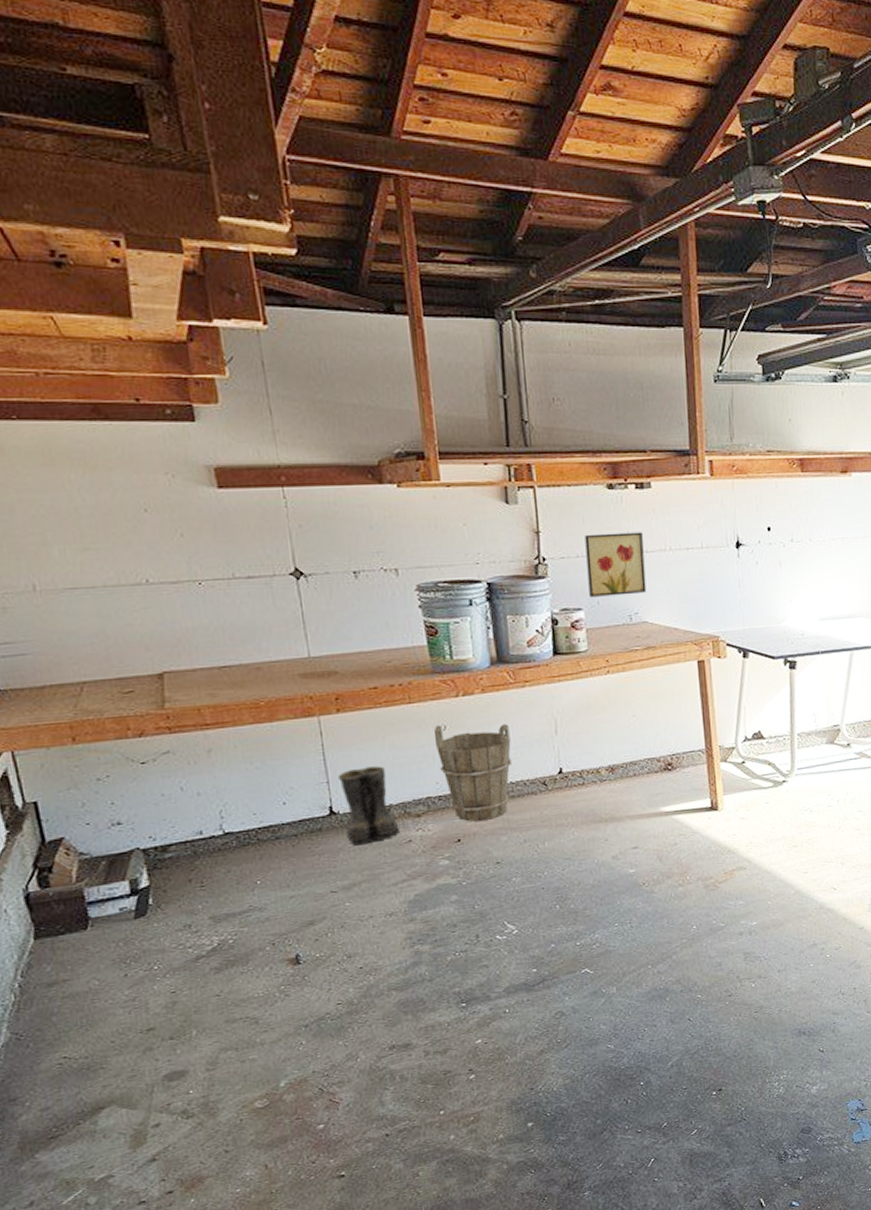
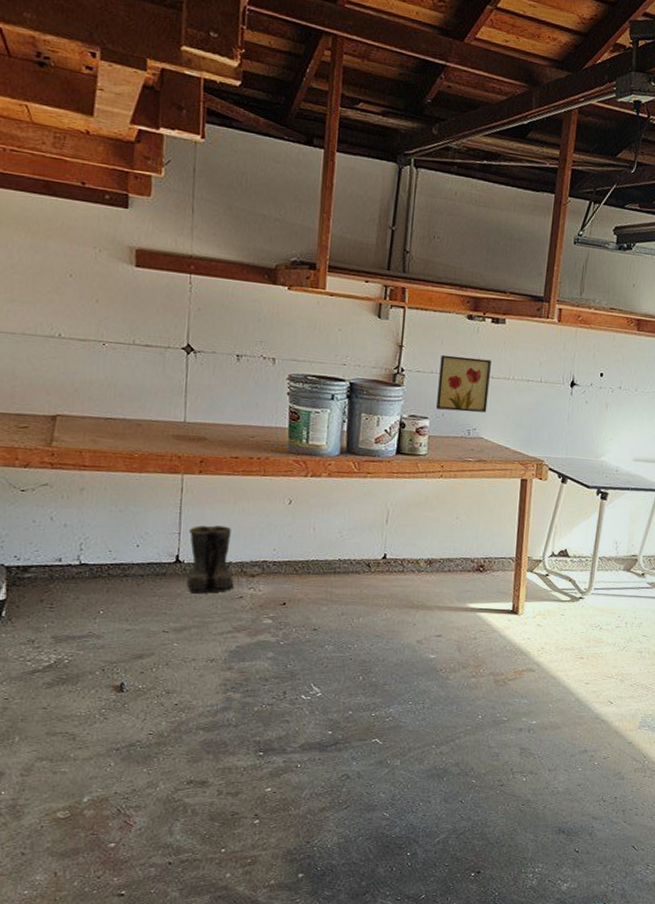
bucket: present [434,724,511,822] -> none [279,499,347,590]

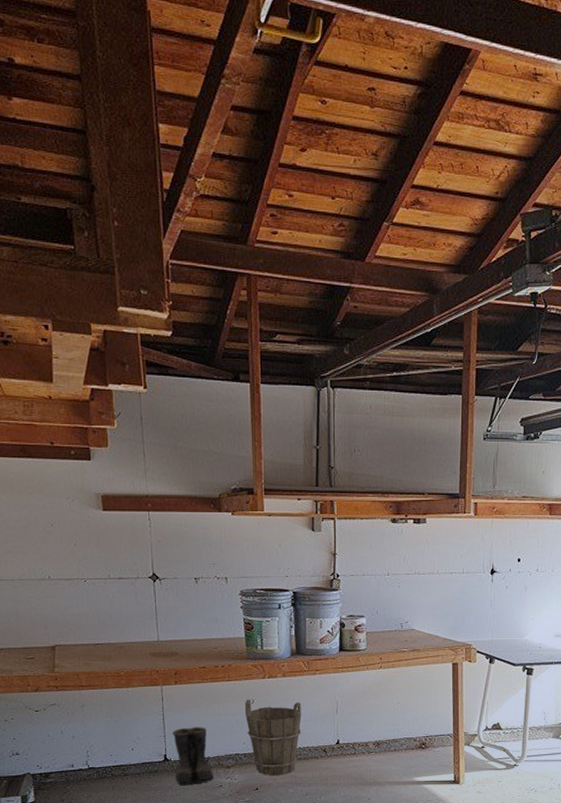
bucket: none [279,499,347,590] -> present [245,699,302,775]
wall art: present [436,354,491,413] -> none [371,558,416,607]

